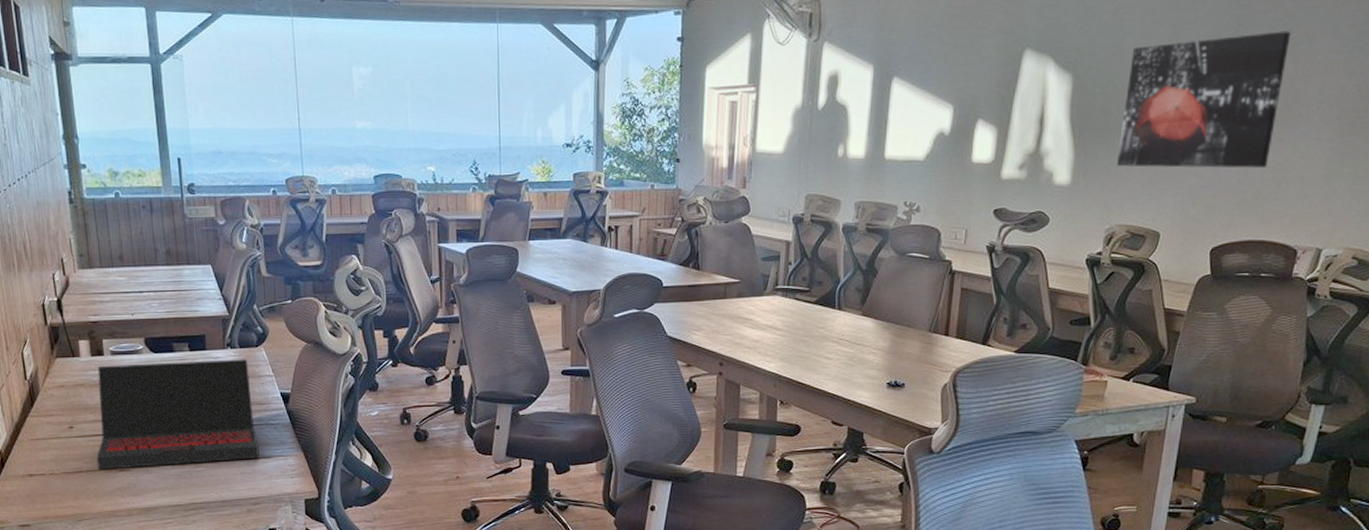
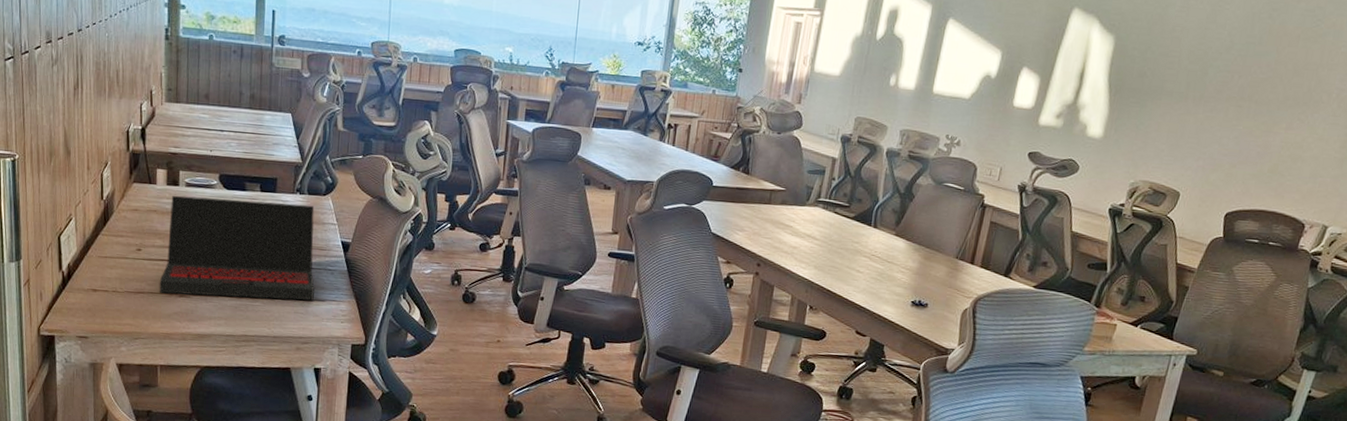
wall art: present [1117,31,1291,168] -> none [1147,19,1320,144]

